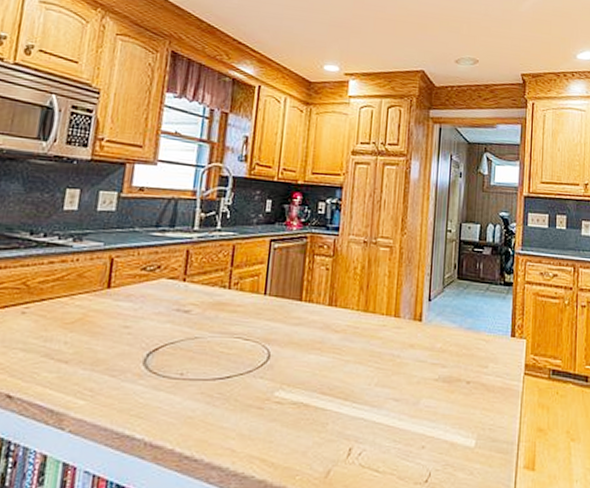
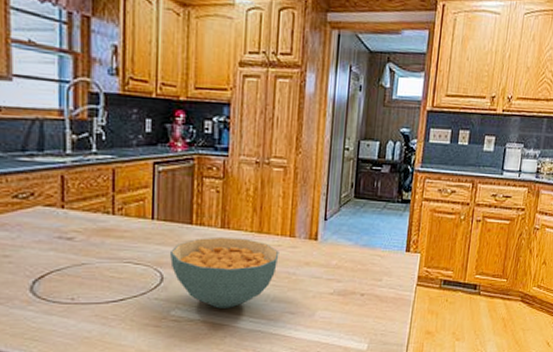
cereal bowl: none [278,314,384,392] -> present [170,236,279,309]

